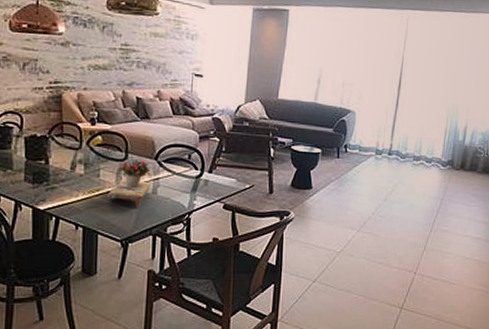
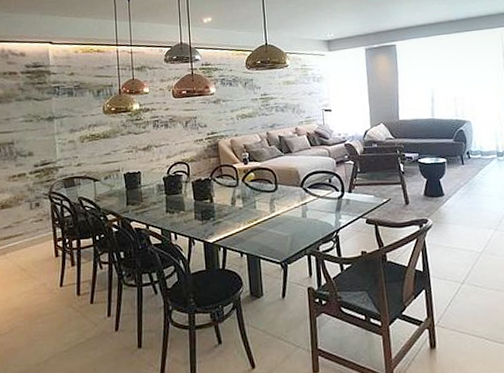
flower arrangement: present [107,160,152,207] -> none [264,188,301,231]

